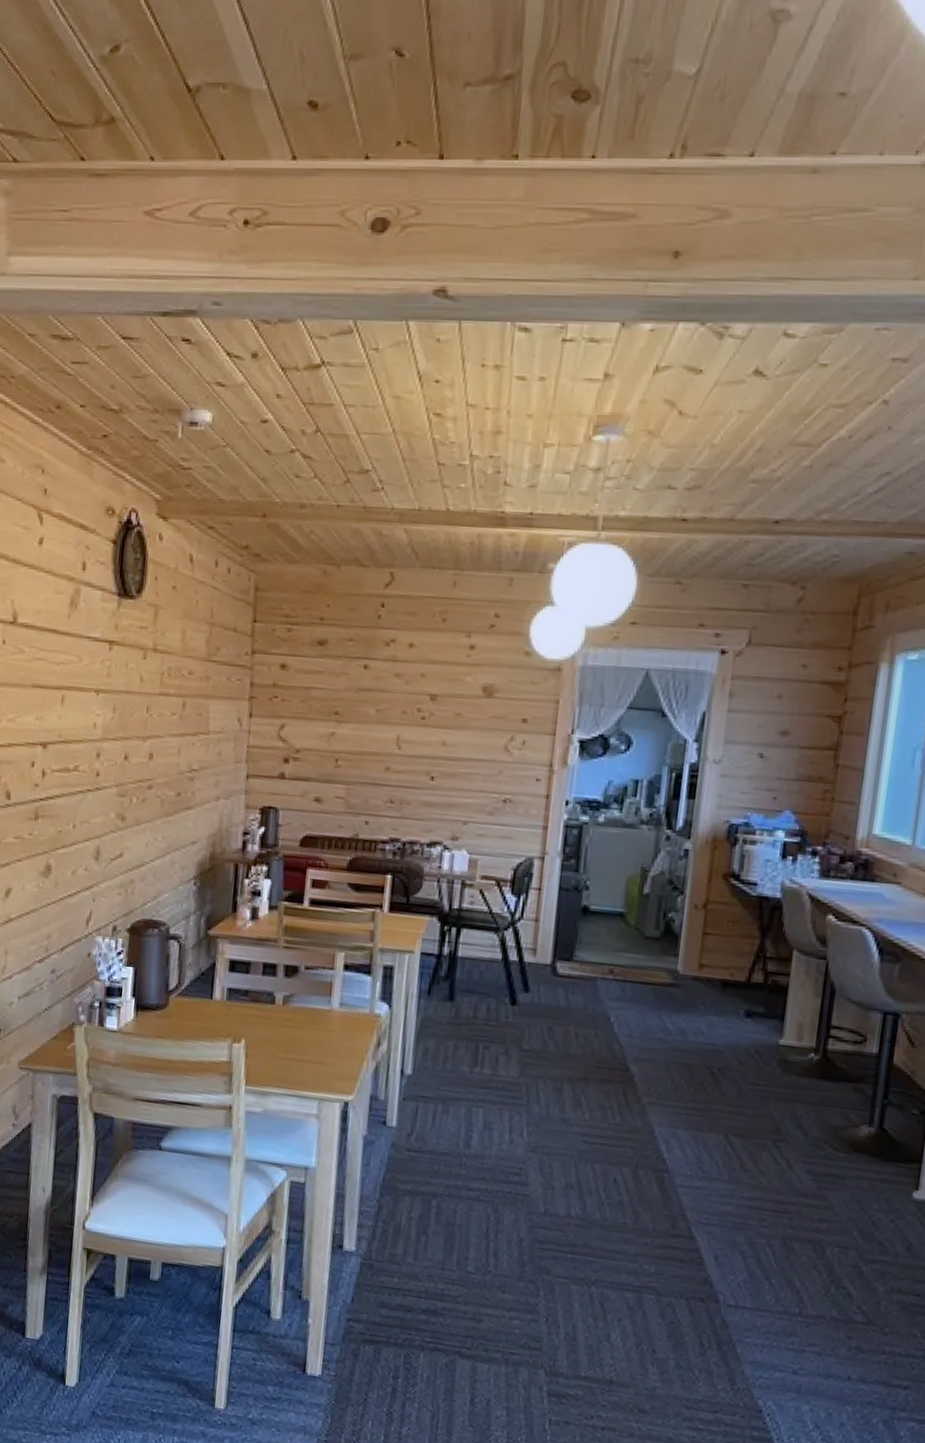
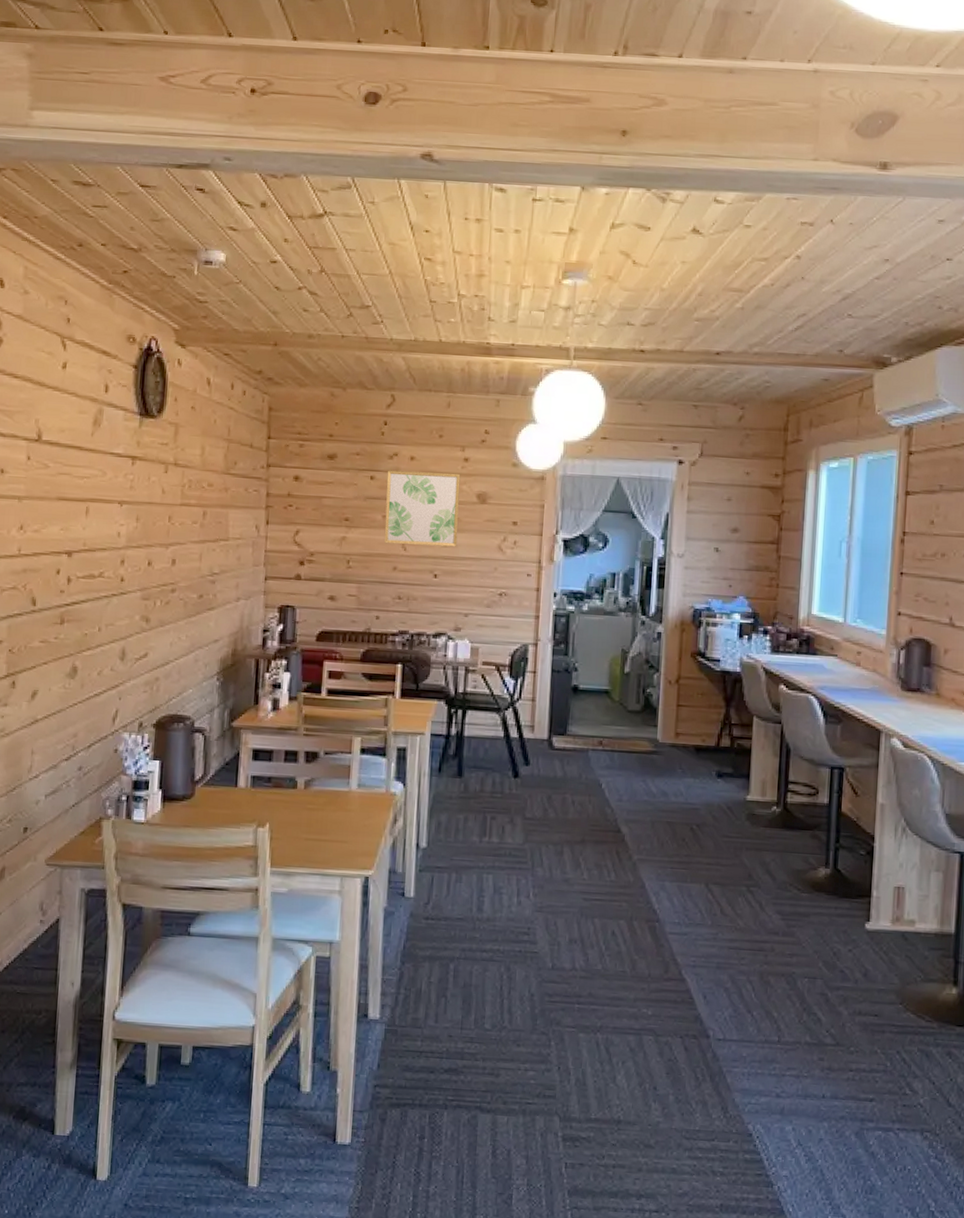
wall art: none [377,658,465,746] -> present [384,470,461,547]

